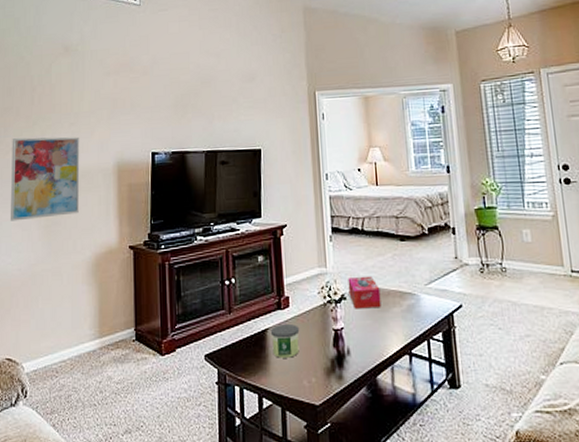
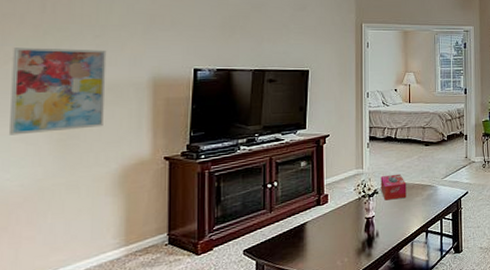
candle: present [270,323,300,358] -> none [309,216,336,246]

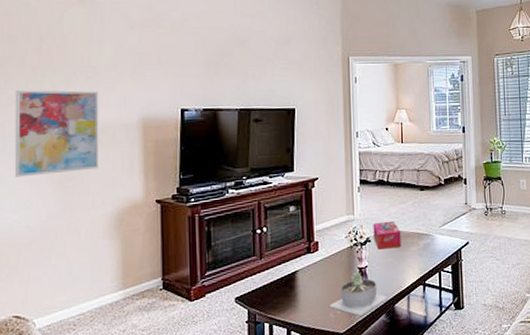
succulent planter: none [336,221,393,263] -> present [329,272,388,317]

